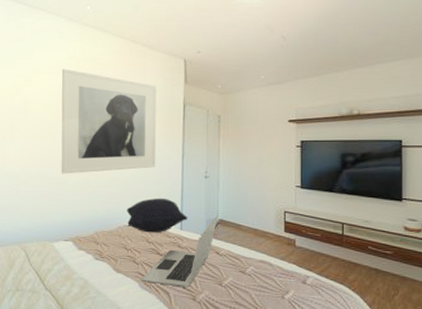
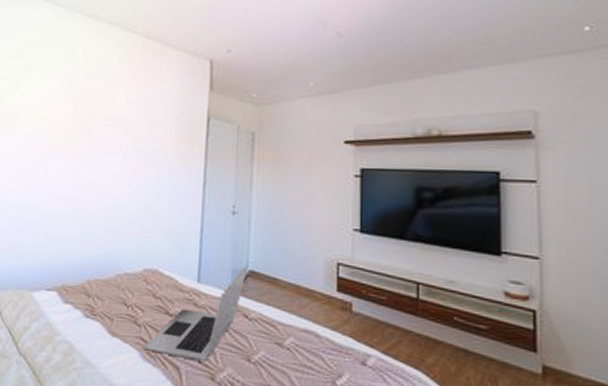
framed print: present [61,68,157,174] -> none [48,69,174,203]
pillow: present [126,198,188,233] -> none [128,238,208,286]

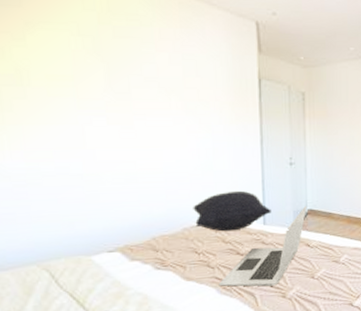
pillow: none [128,238,208,286] -> present [193,190,271,232]

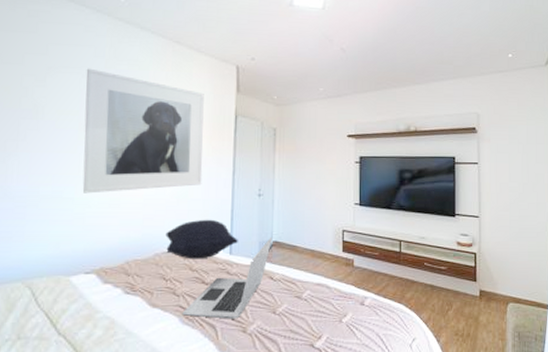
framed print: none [75,24,228,169] -> present [82,68,204,194]

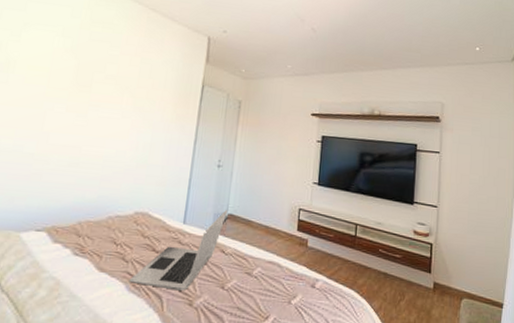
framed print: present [82,68,204,194] -> none [43,27,174,152]
pillow: present [165,219,238,259] -> none [120,185,193,226]

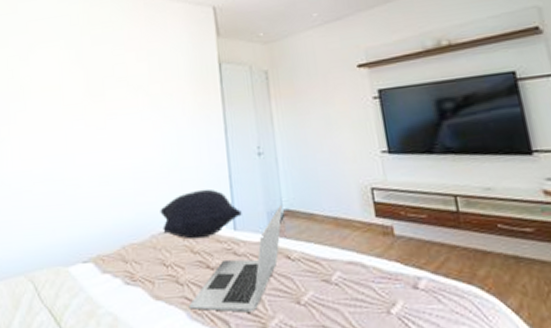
pillow: none [120,185,193,226] -> present [160,189,242,240]

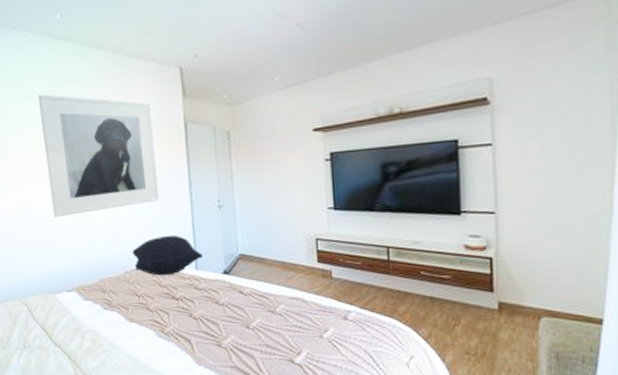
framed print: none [63,38,192,173] -> present [38,94,160,218]
laptop: present [188,205,283,313] -> none [157,251,239,333]

